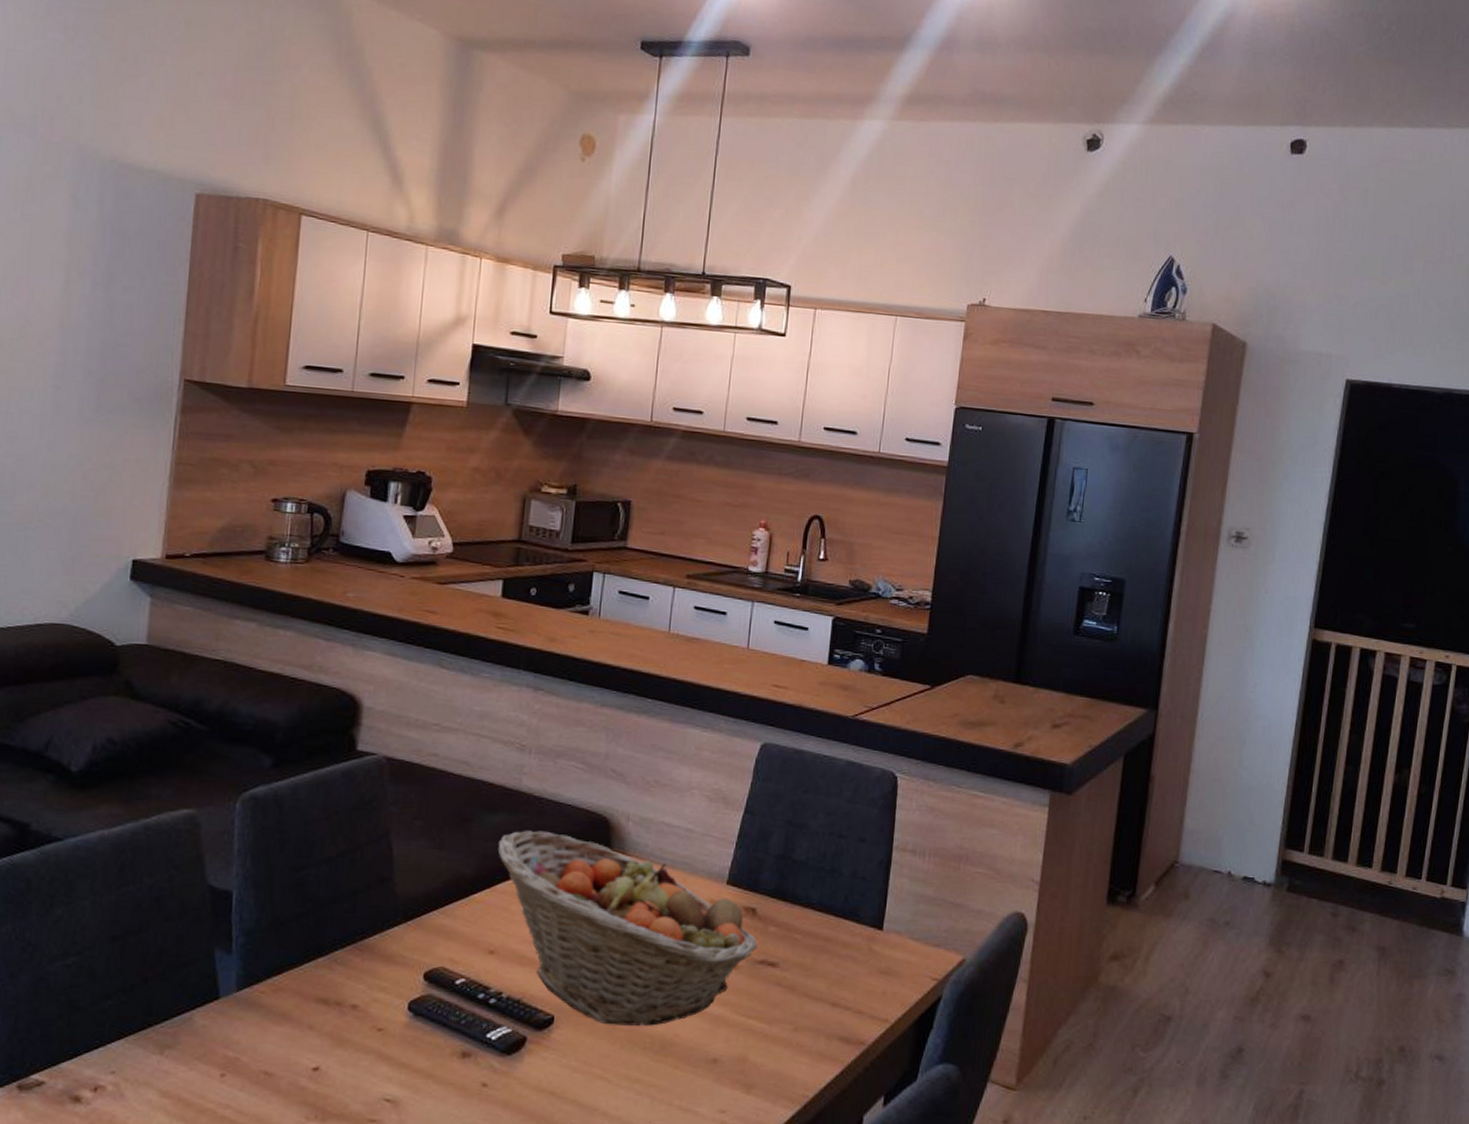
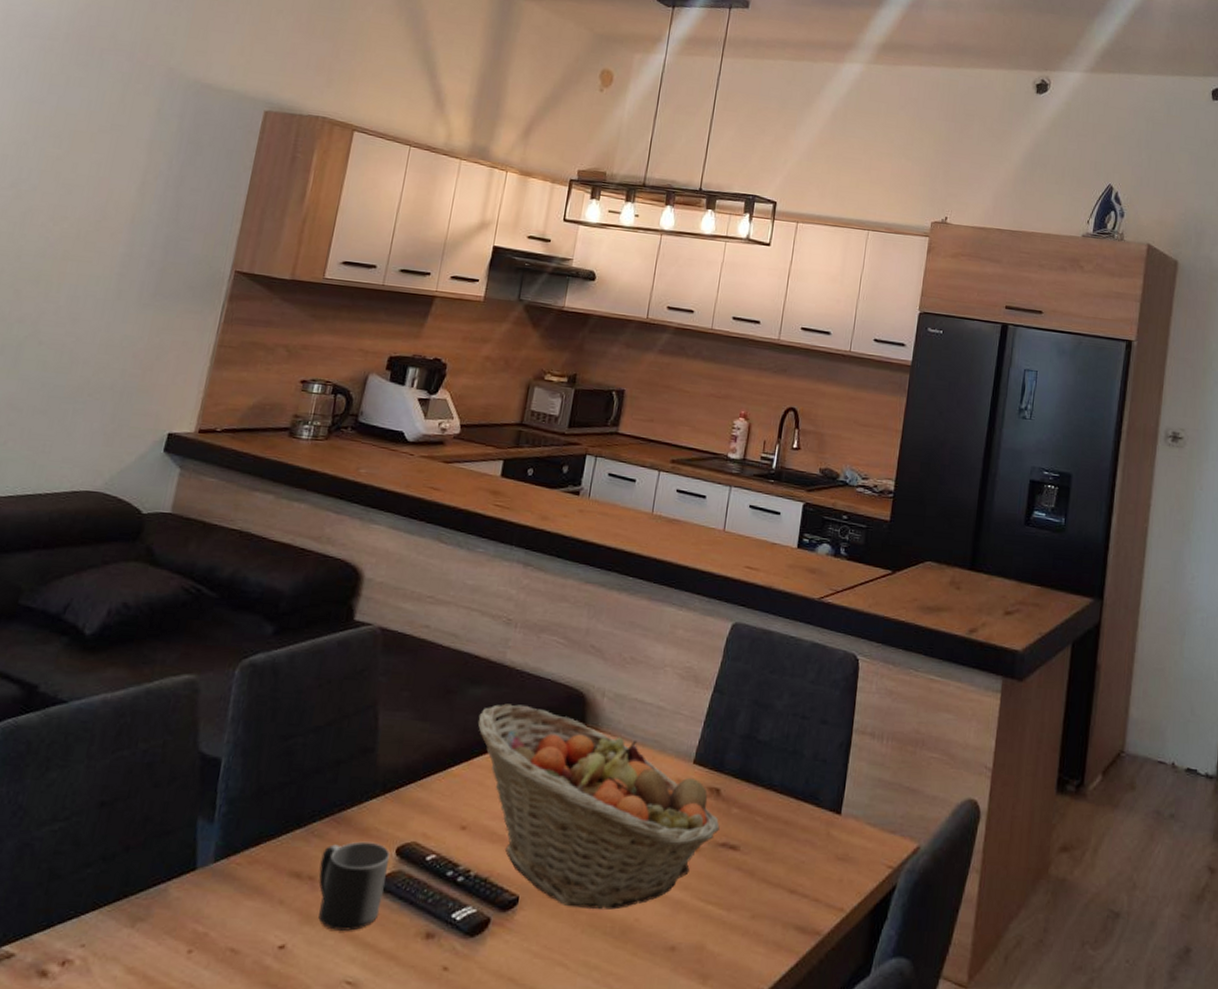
mug: none [346,968,418,1052] -> present [318,841,390,931]

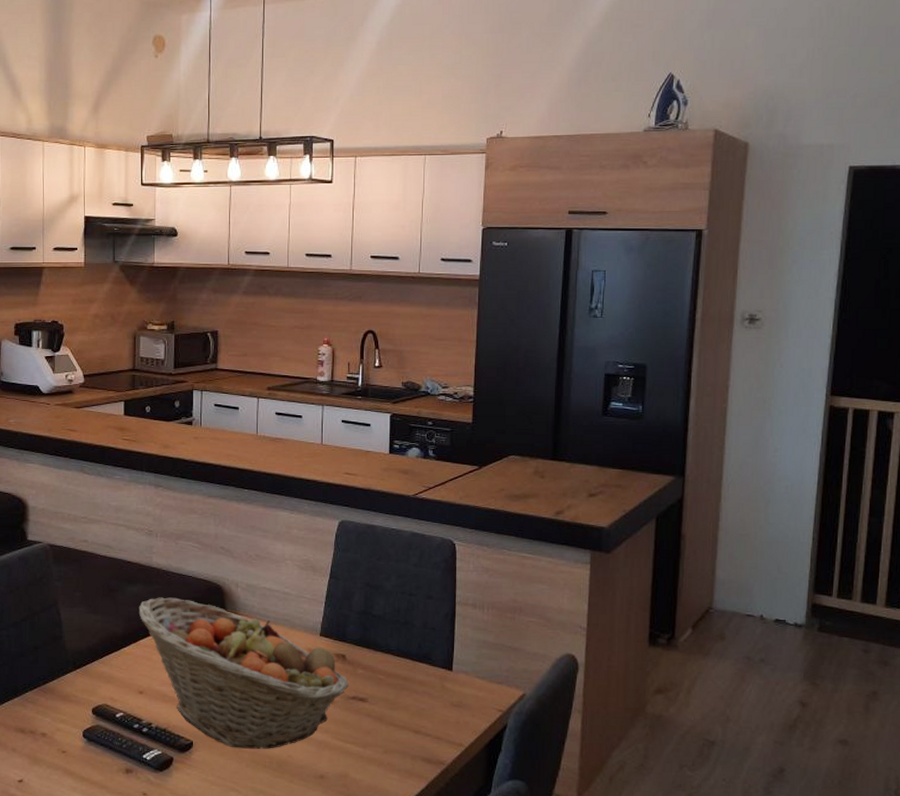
mug: present [318,841,390,931] -> none [37,705,89,769]

